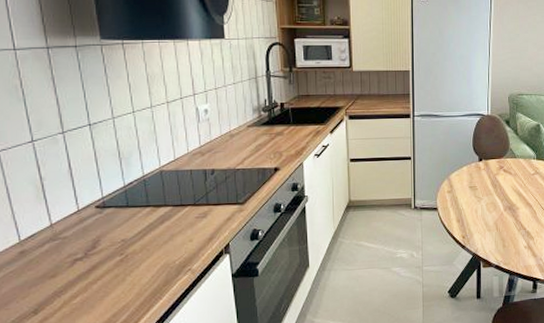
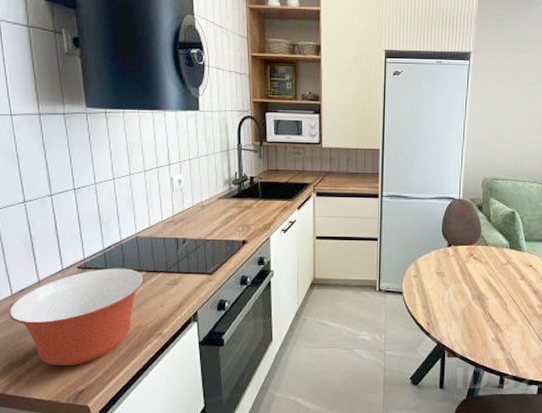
mixing bowl: none [16,204,170,313] -> present [8,268,144,365]

